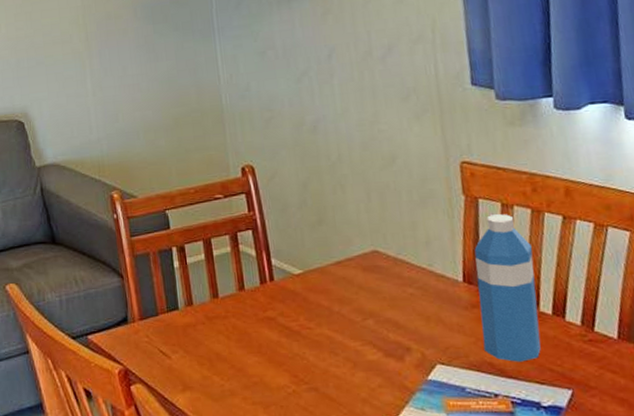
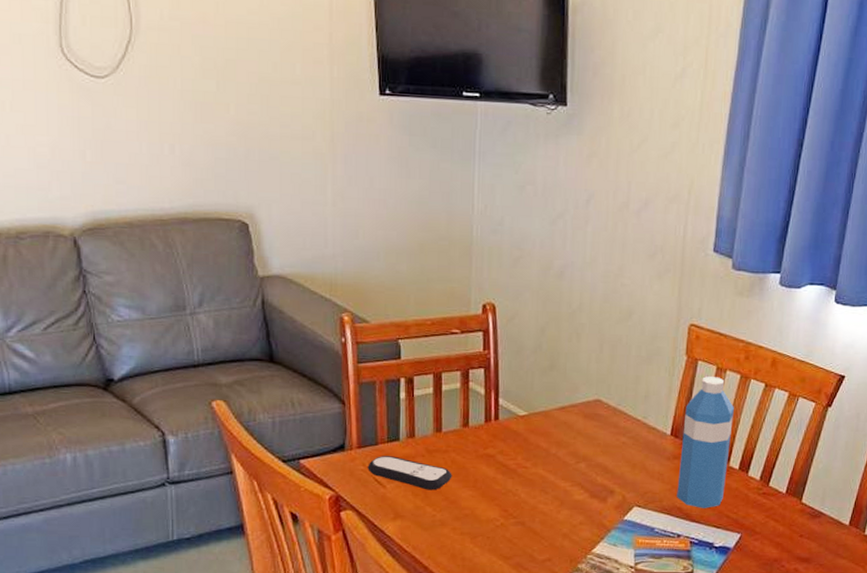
remote control: none [151,326,236,359] -> present [368,456,452,490]

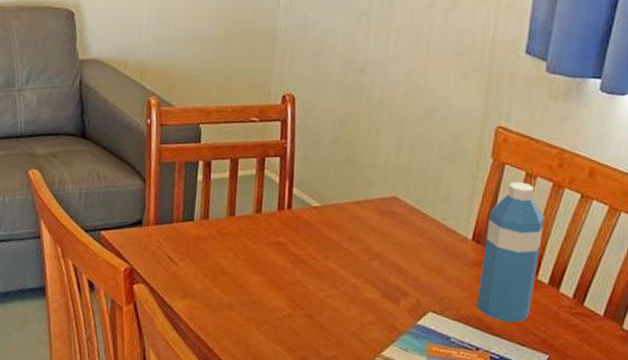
remote control: present [368,456,452,490] -> none [162,234,243,273]

